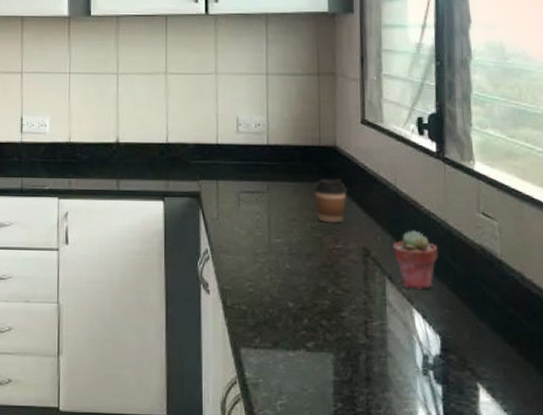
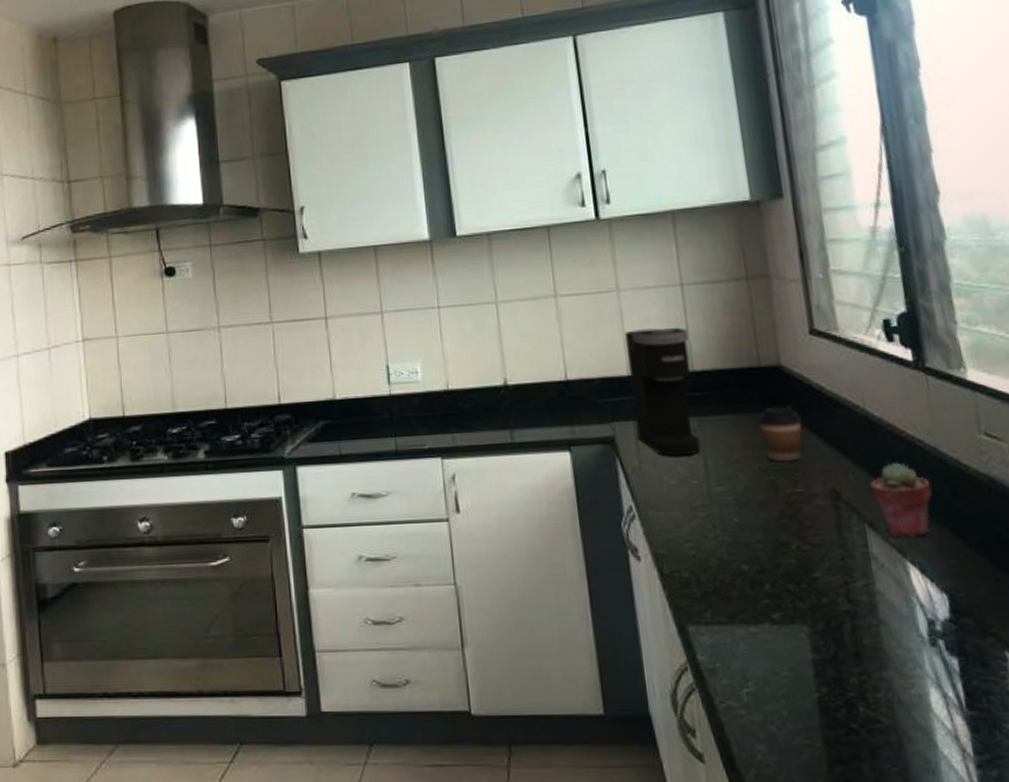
coffee maker: none [217,107,267,212] -> present [625,327,701,456]

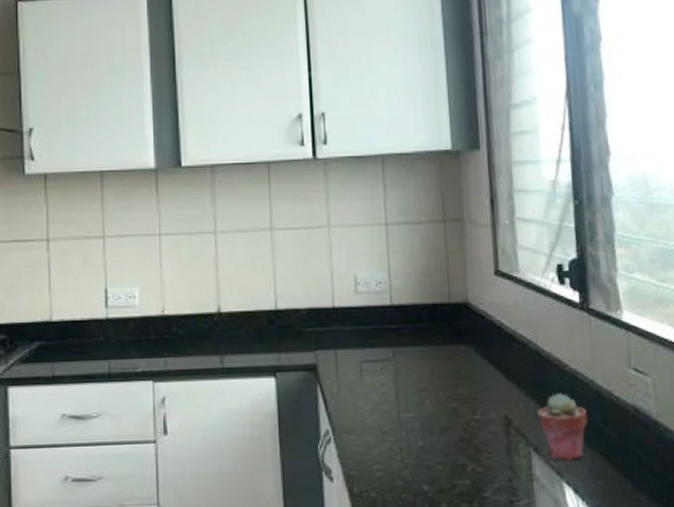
coffee maker: present [625,327,701,456] -> none [333,263,394,384]
coffee cup: present [757,405,803,462] -> none [445,339,484,391]

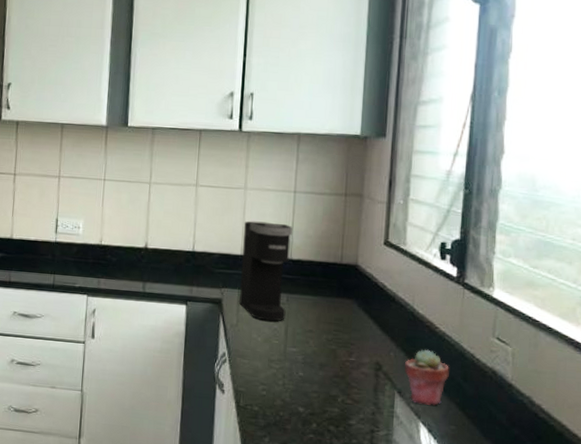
coffee maker: none [333,263,394,384] -> present [238,221,293,322]

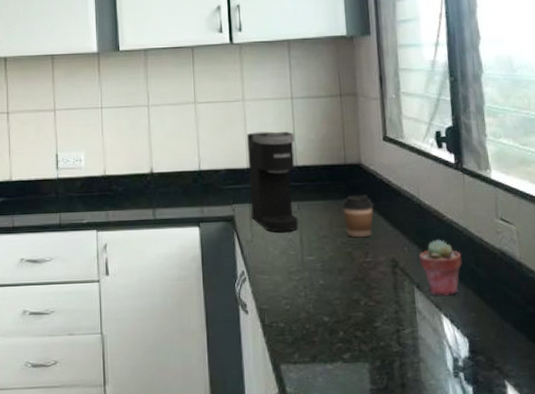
coffee cup: none [332,294,366,338] -> present [341,194,374,238]

